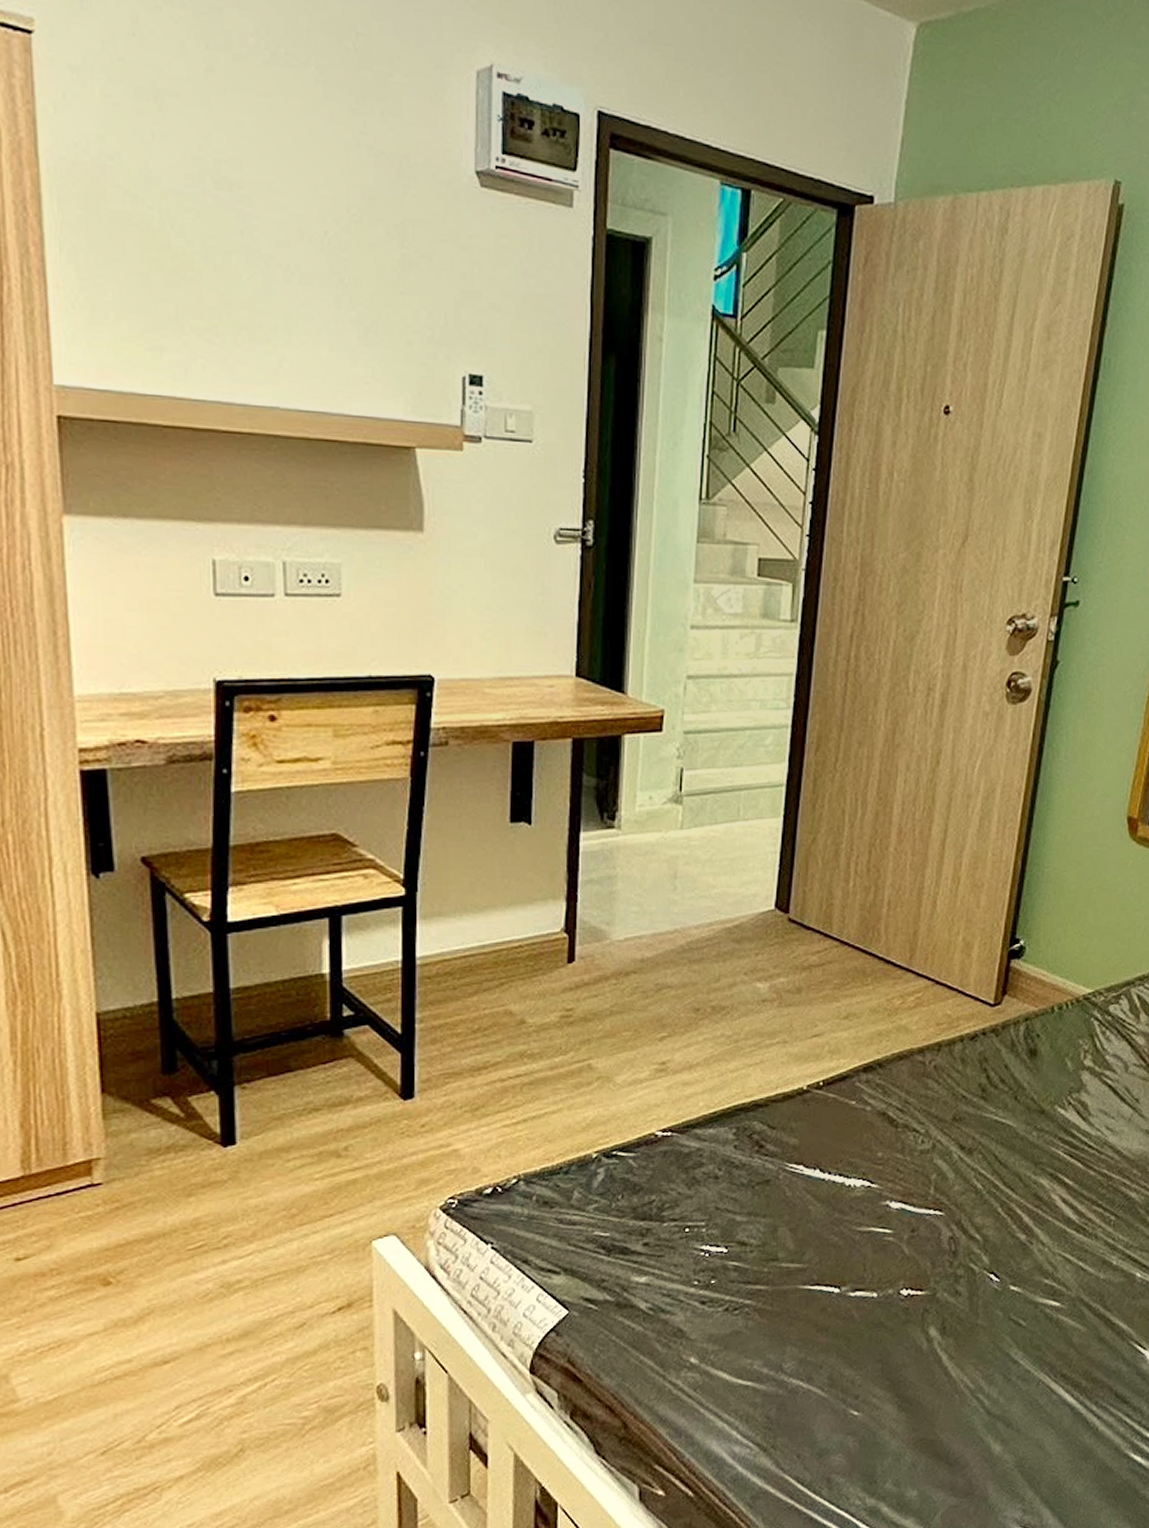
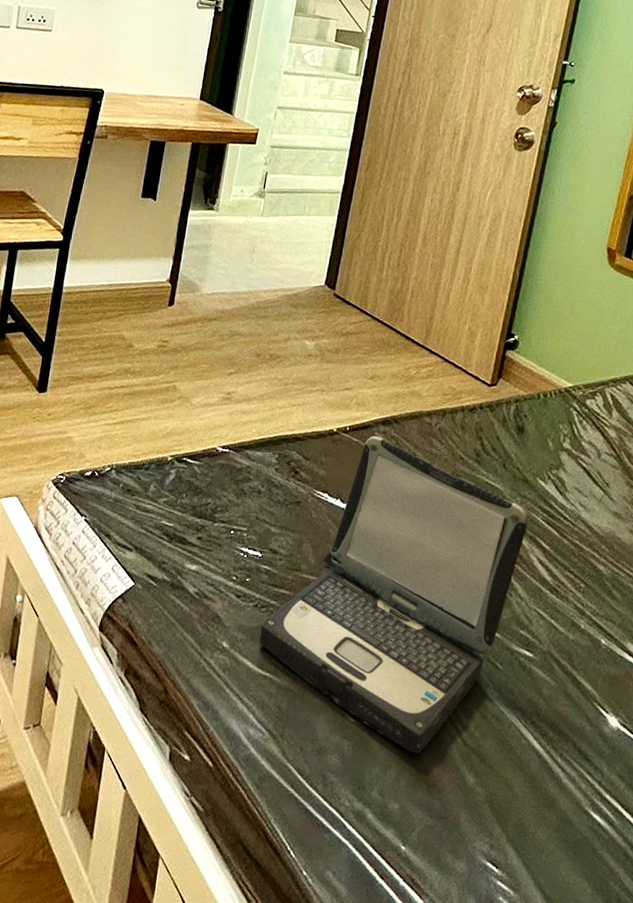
laptop: none [734,1086,1048,1434] -> present [258,435,529,754]

